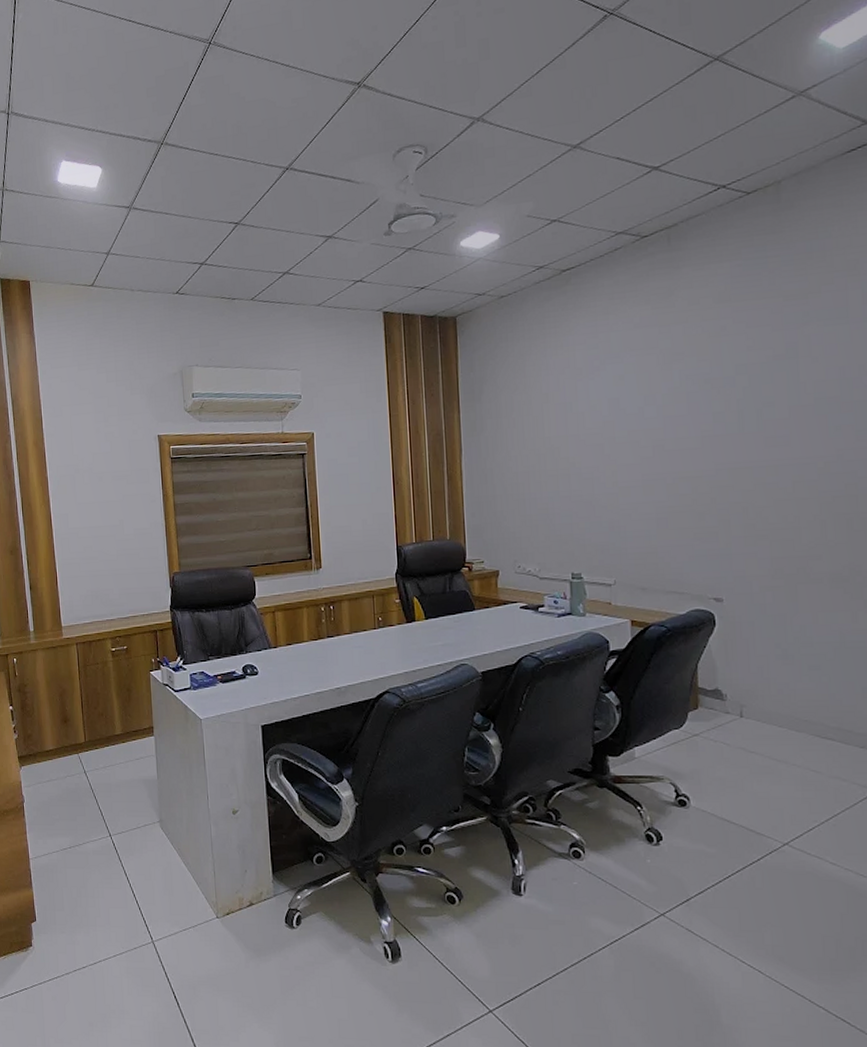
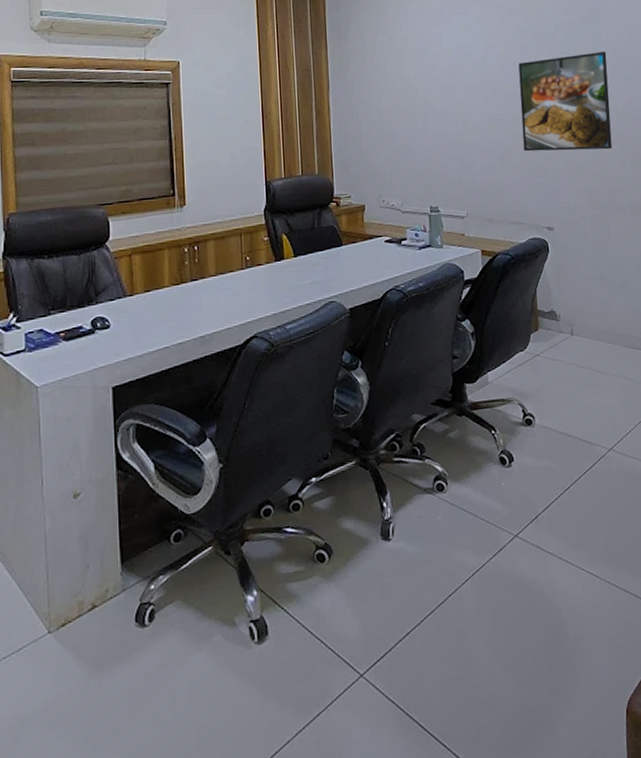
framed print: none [684,394,808,514] -> present [518,52,613,152]

